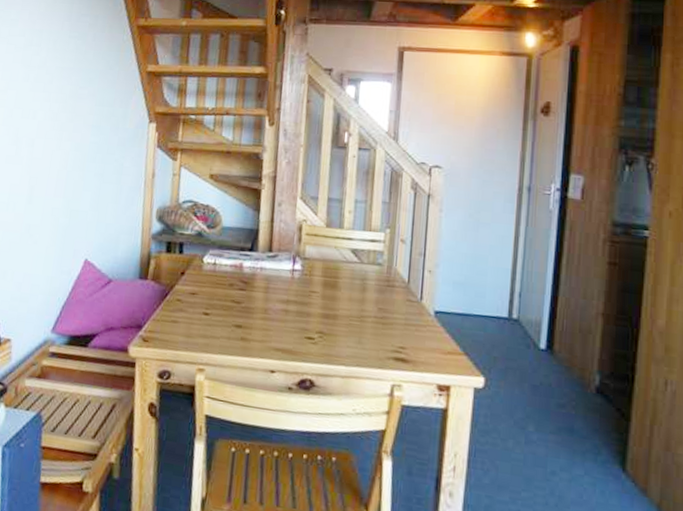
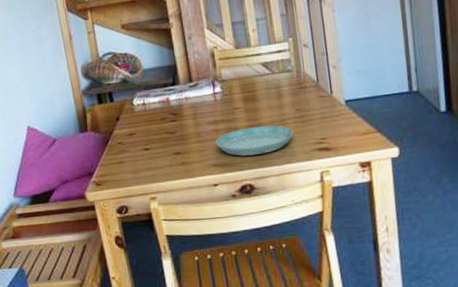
saucer: none [283,315,370,350] -> present [215,125,293,156]

